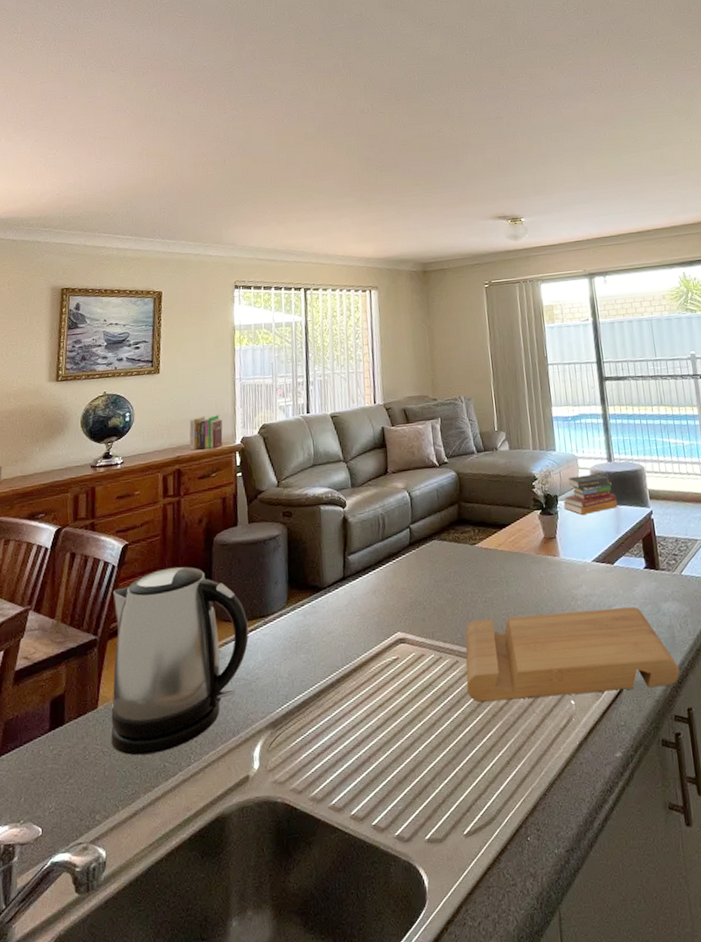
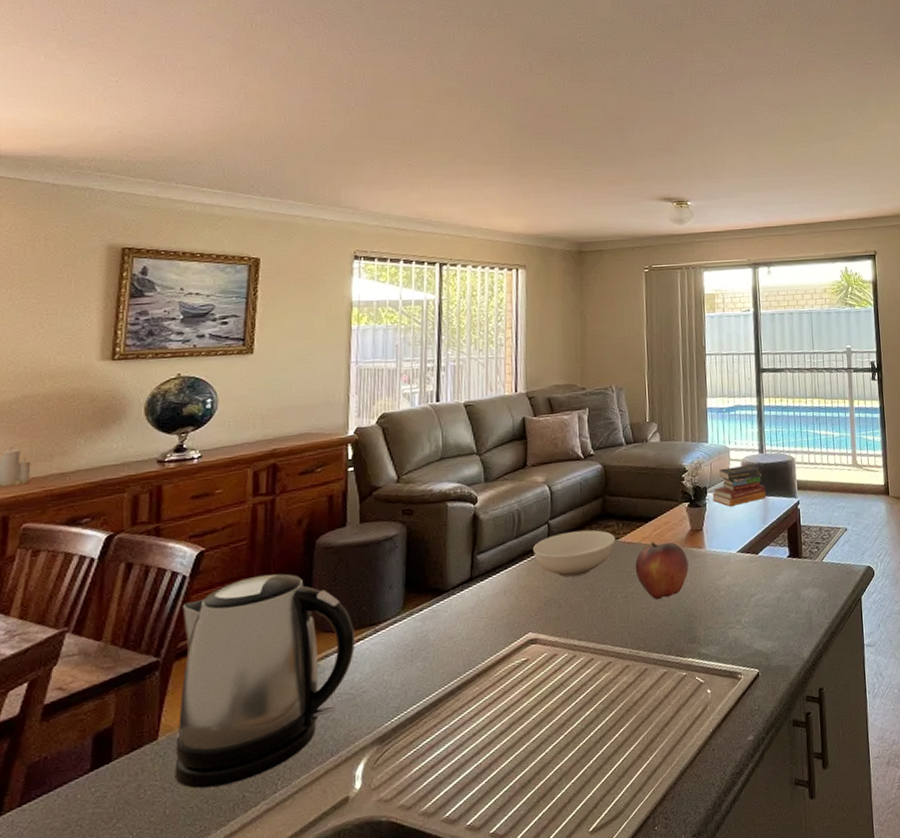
books: present [189,415,223,451] -> none [289,402,332,443]
bowl: none [396,535,473,580] -> present [532,529,616,578]
cutting board: present [465,606,680,702] -> none [600,594,814,699]
fruit: none [492,548,545,607] -> present [635,541,689,600]

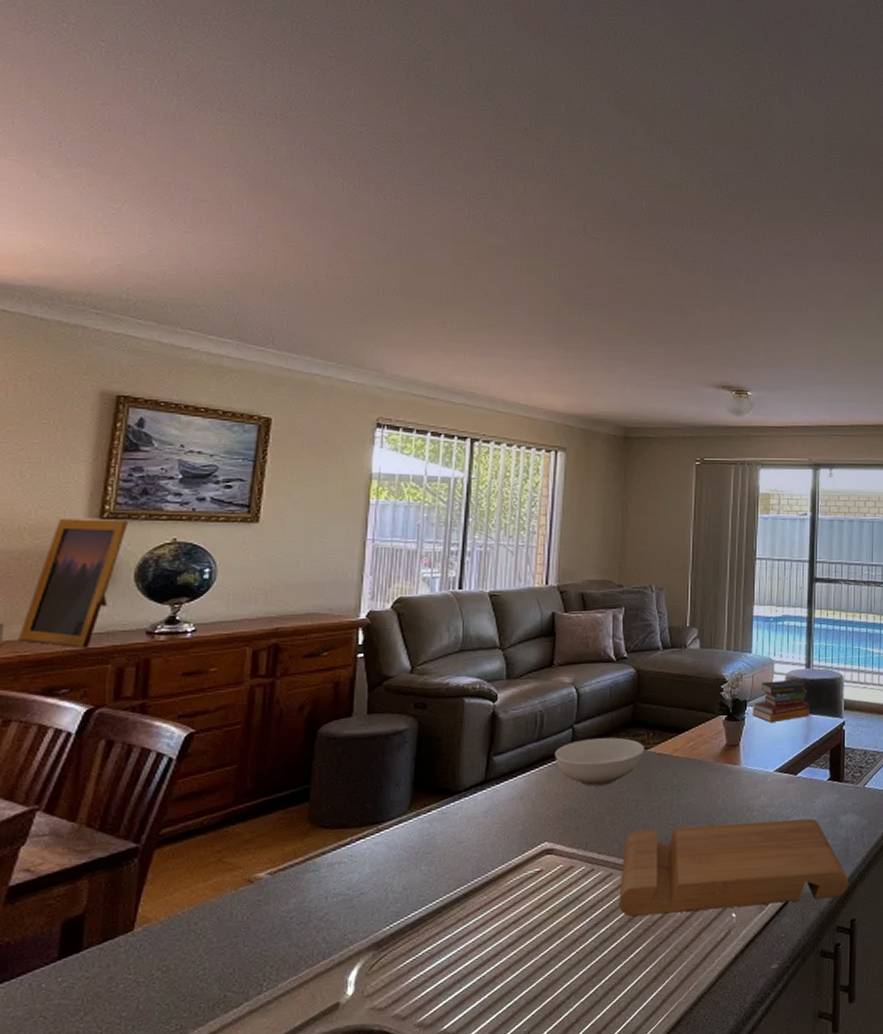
picture frame: none [44,360,137,480] -> present [18,519,128,648]
kettle: present [174,573,356,789] -> none [150,761,356,986]
cutting board: none [600,594,814,699] -> present [618,818,849,917]
fruit: present [635,541,689,600] -> none [664,754,721,816]

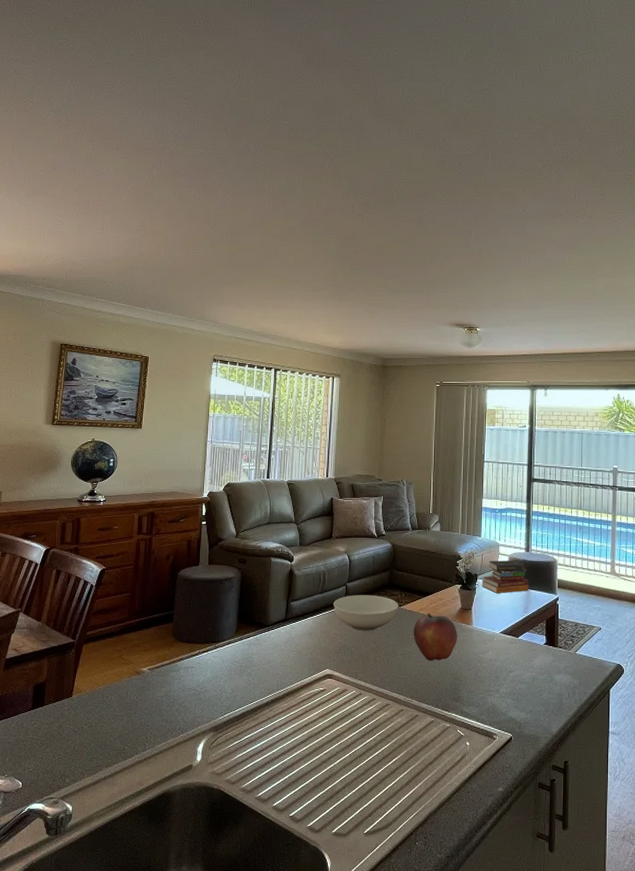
picture frame: present [18,519,128,648] -> none [10,425,67,509]
cutting board: present [618,818,849,917] -> none [380,668,562,741]
fruit: none [664,754,721,816] -> present [413,612,457,661]

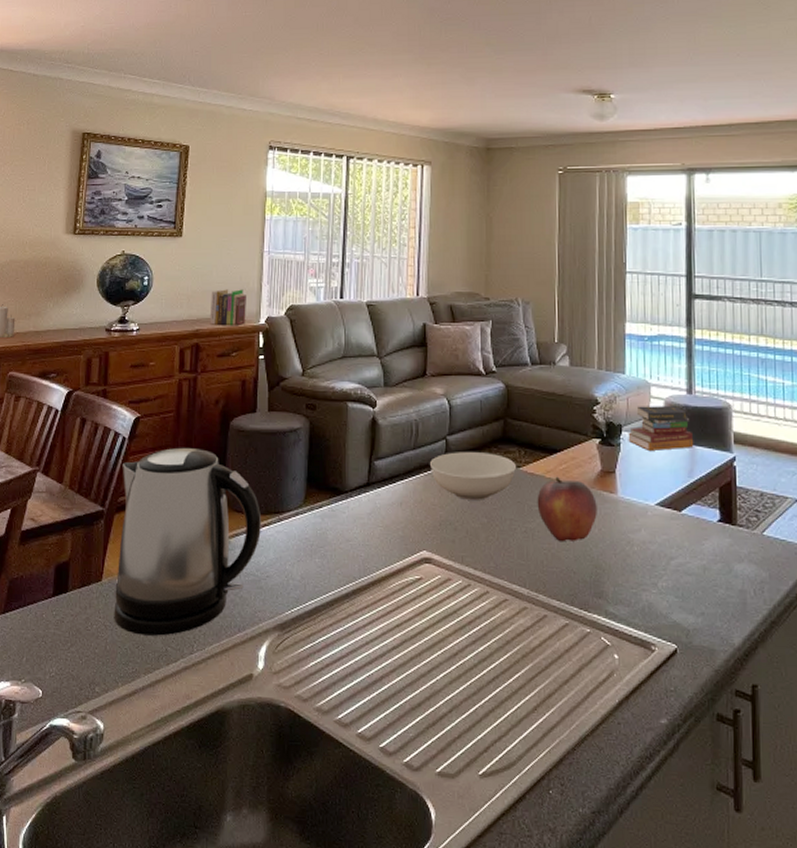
kettle: none [81,592,202,738] -> present [114,447,262,636]
books: none [163,470,193,499] -> present [209,289,246,326]

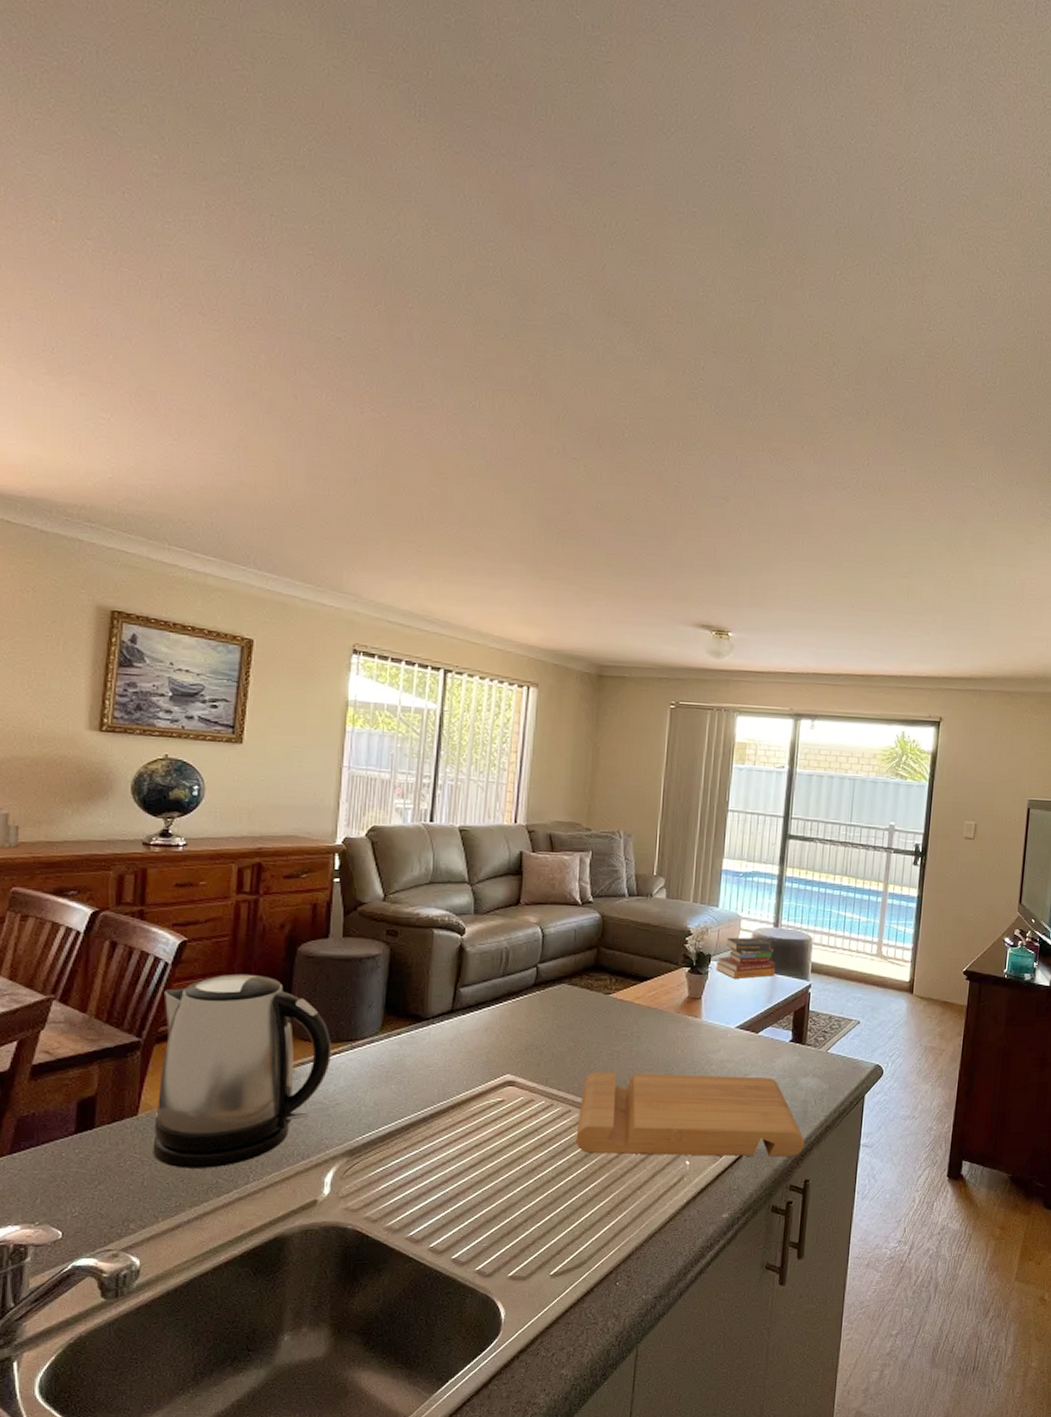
books: present [209,289,246,326] -> none [275,805,320,846]
bowl: present [429,452,517,500] -> none [518,979,607,1025]
cutting board: none [495,551,748,657] -> present [576,1072,805,1157]
fruit: present [537,476,597,542] -> none [624,1002,682,1063]

